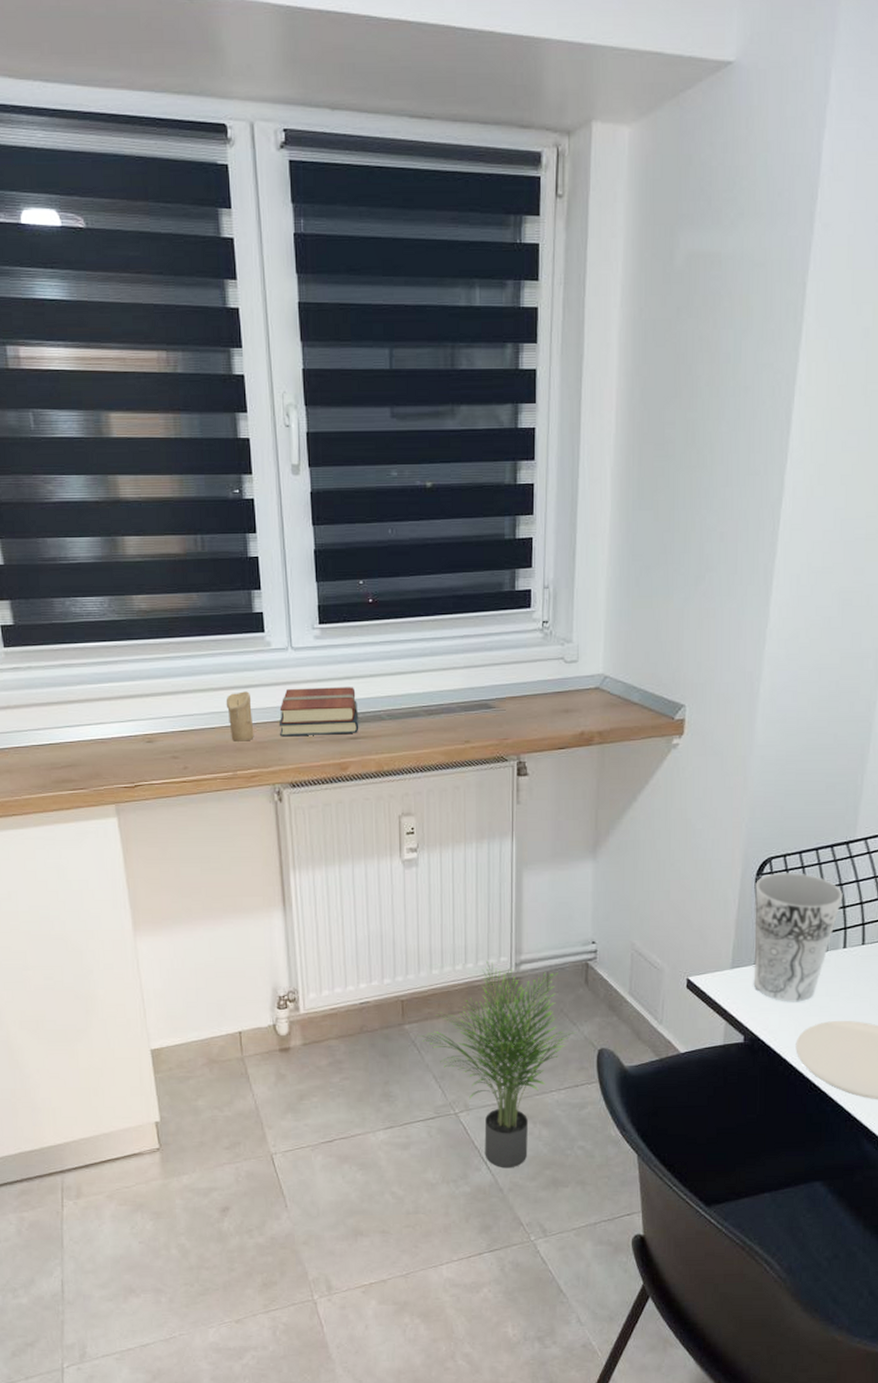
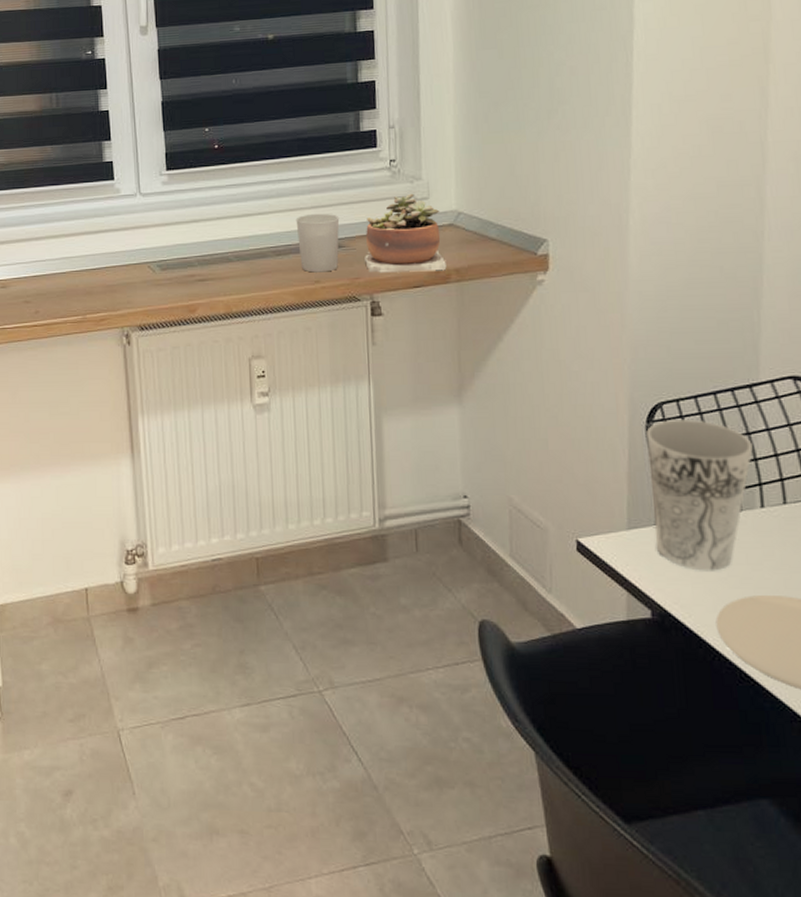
candle: present [226,691,254,742] -> none [76,237,104,286]
books: present [278,687,359,737] -> none [127,230,207,280]
potted plant: present [418,961,577,1168] -> none [275,515,453,761]
candle holder: none [448,673,491,733] -> present [295,213,340,273]
succulent plant: none [512,656,590,734] -> present [363,193,447,273]

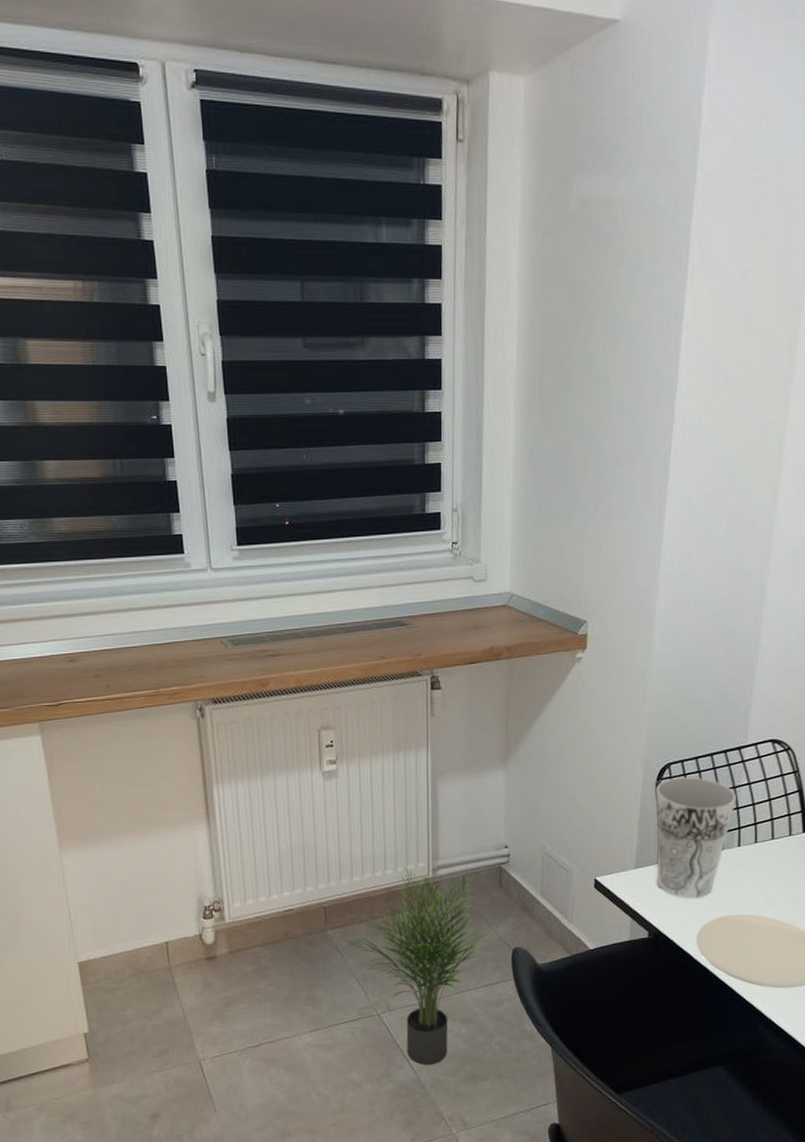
potted plant: none [275,515,453,761] -> present [341,867,493,1065]
candle holder: present [295,213,340,273] -> none [363,592,405,649]
succulent plant: present [363,193,447,273] -> none [425,575,499,650]

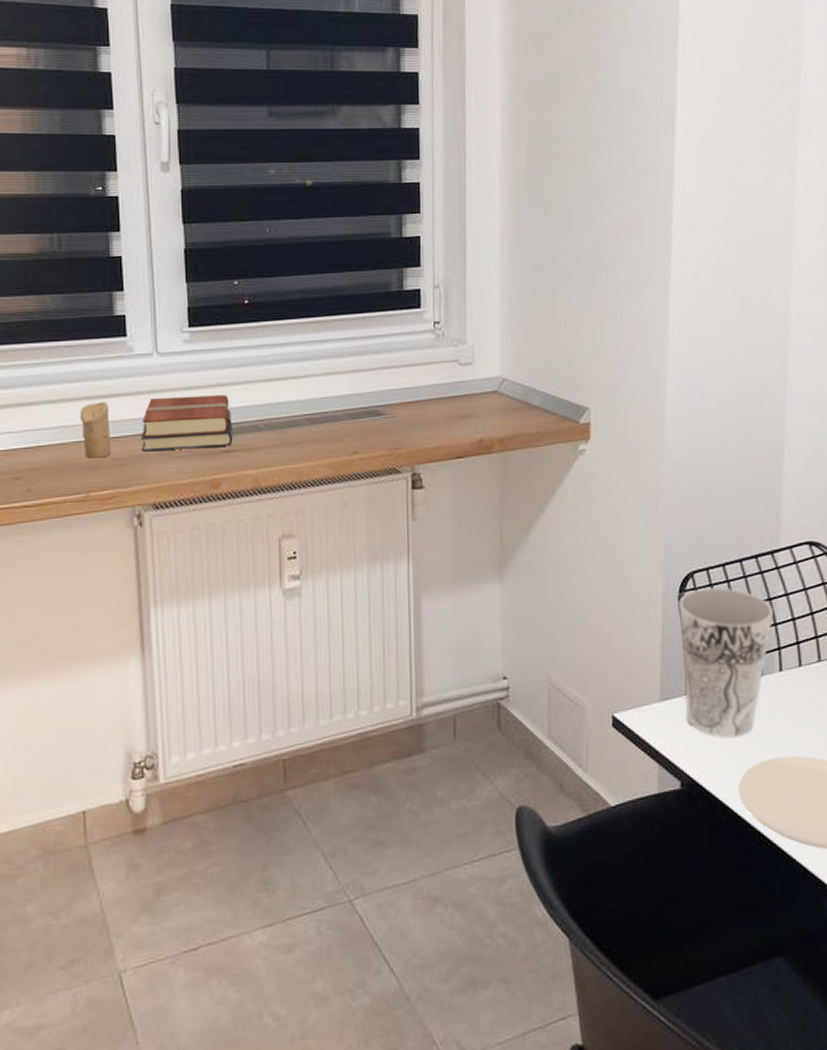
candle: none [147,611,176,660] -> present [79,402,112,459]
books: none [199,606,278,655] -> present [140,395,233,452]
potted plant: present [341,867,493,1065] -> none [304,706,491,969]

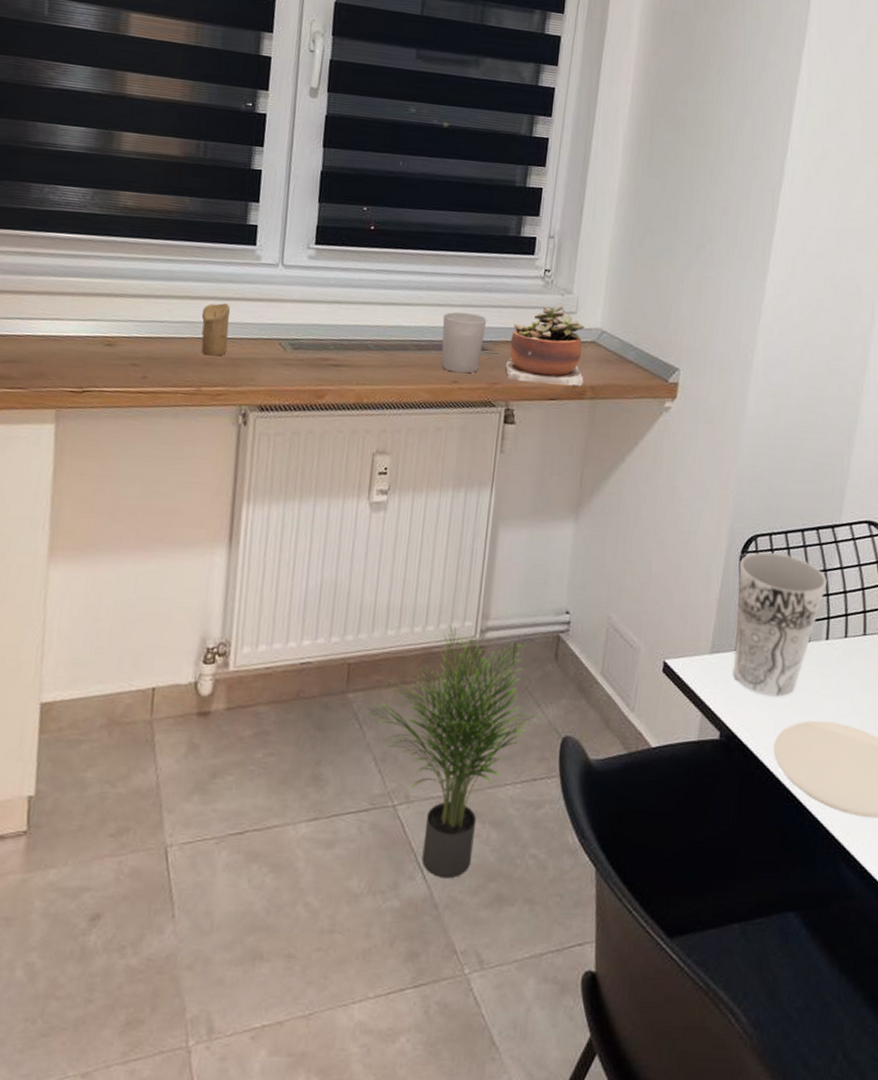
books: present [140,395,233,452] -> none [256,306,344,360]
potted plant: none [304,706,491,969] -> present [362,624,541,879]
candle holder: none [333,378,380,443] -> present [441,311,487,374]
succulent plant: none [405,358,490,443] -> present [504,305,584,387]

